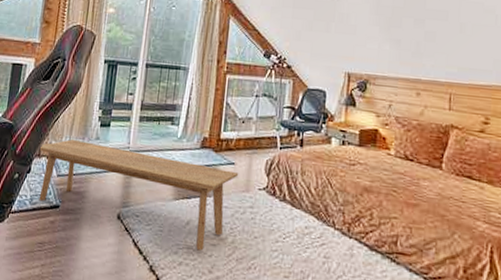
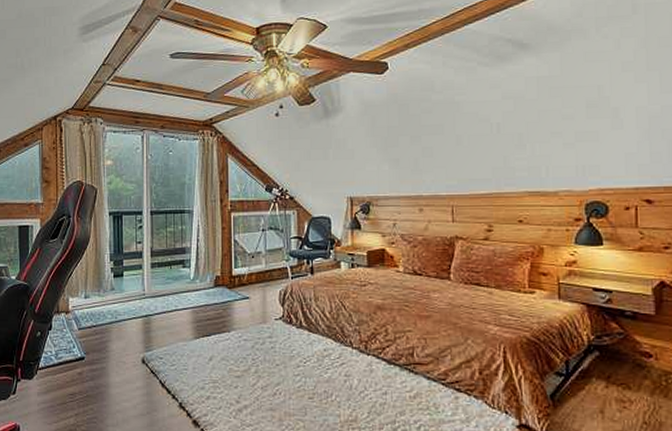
bench: present [38,139,239,251] -> none [58,293,254,384]

